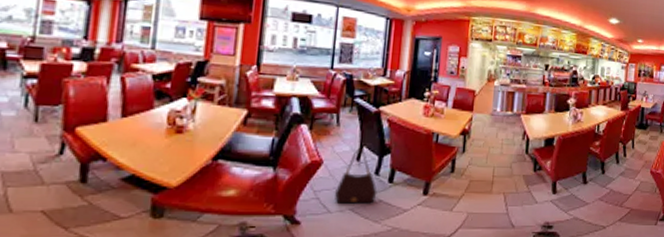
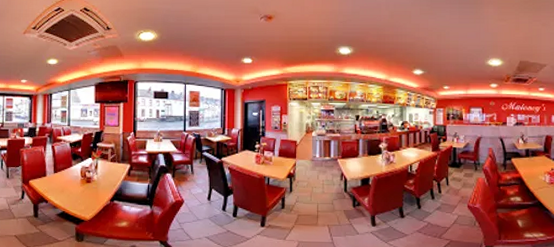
handbag: present [334,148,377,204] -> none [193,190,225,233]

